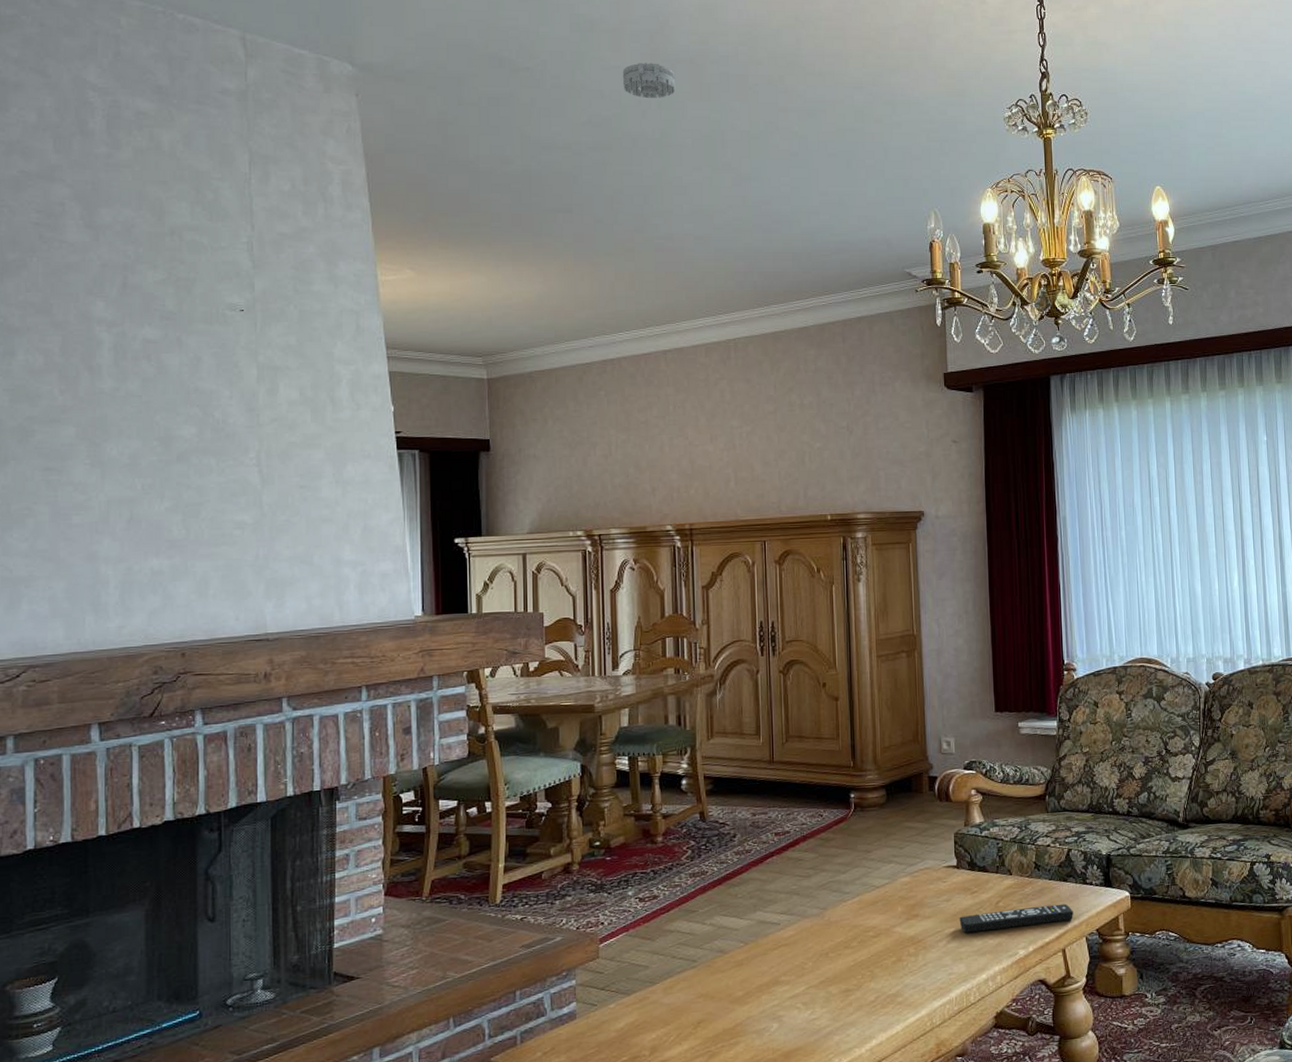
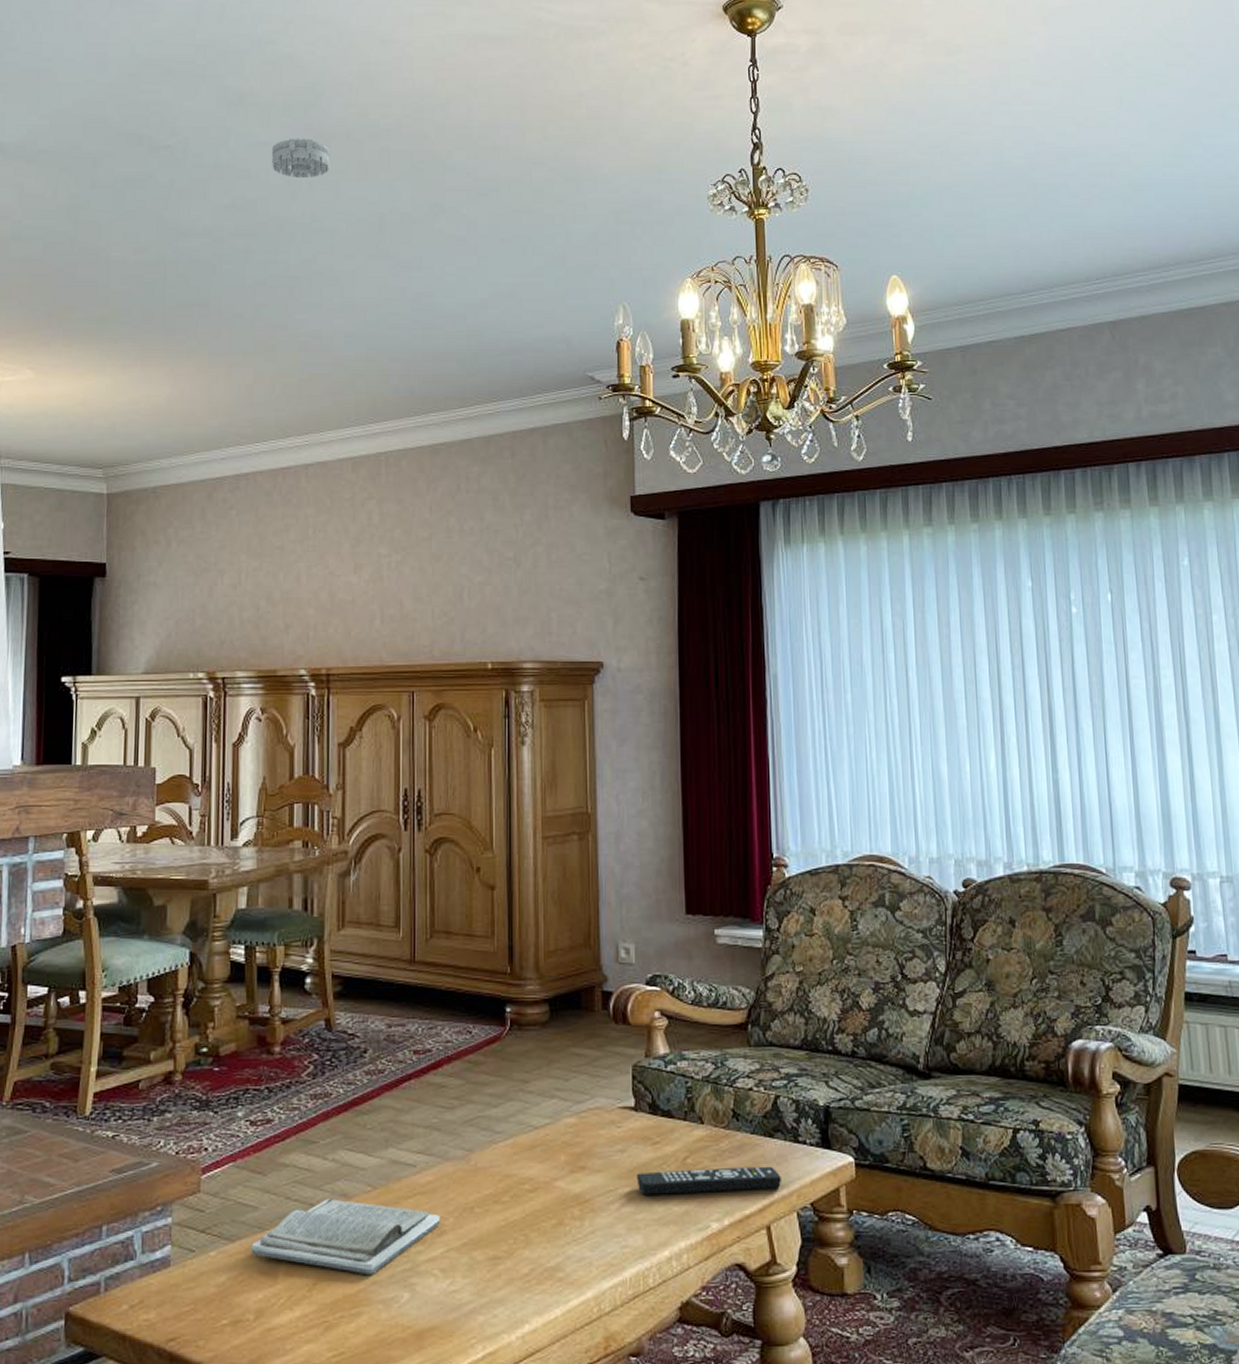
book: none [644,955,802,1013] -> present [251,1199,441,1276]

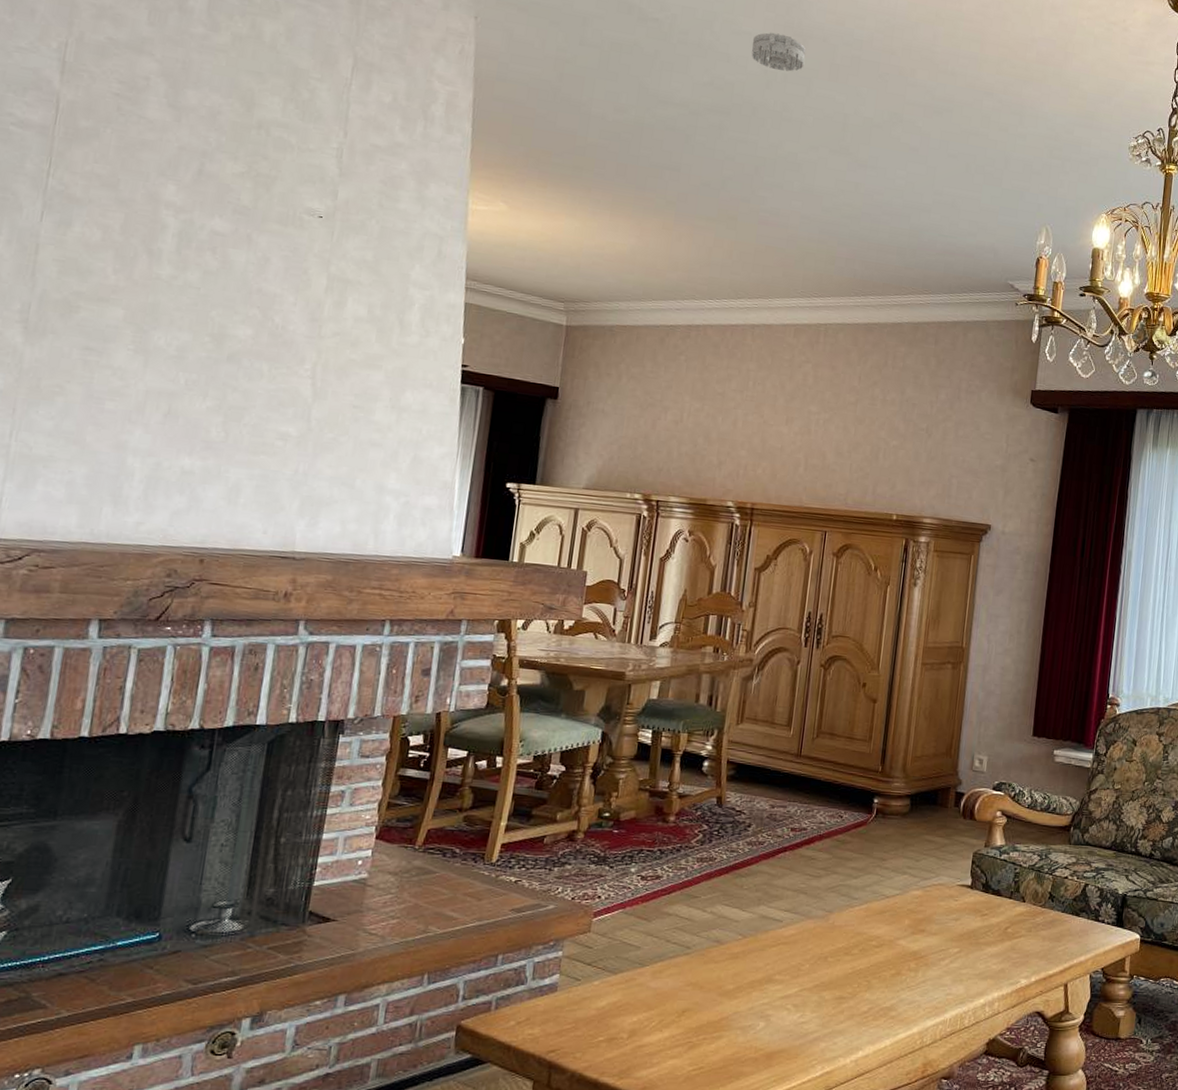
book: present [251,1199,441,1276] -> none [630,943,799,1007]
remote control: present [636,1166,781,1195] -> none [965,937,1081,956]

